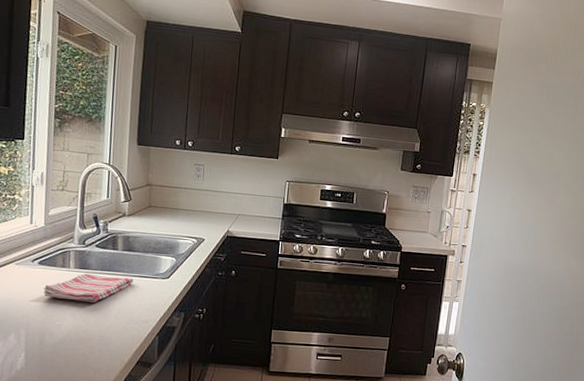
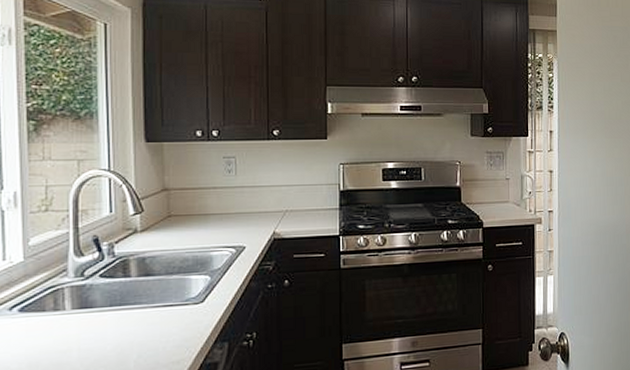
dish towel: present [43,273,134,303] -> none [28,309,157,354]

